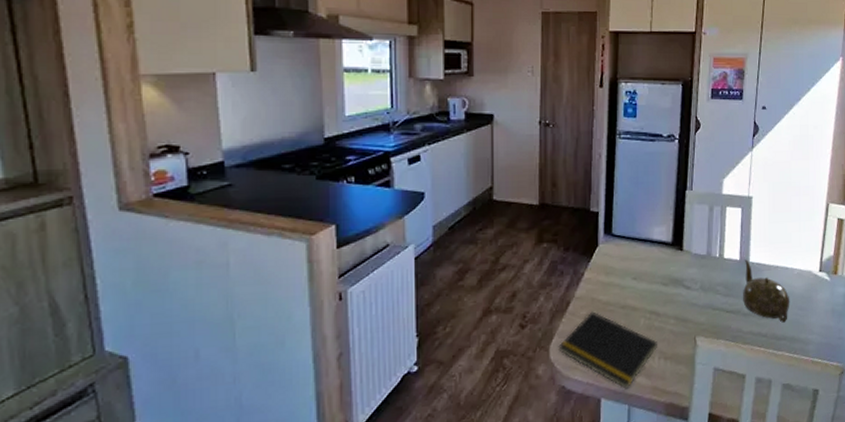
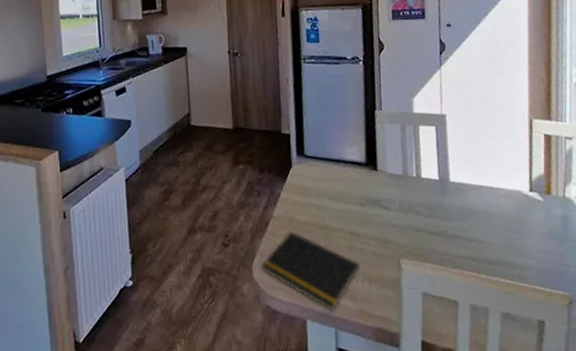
teapot: present [743,259,790,323] -> none [443,179,500,246]

